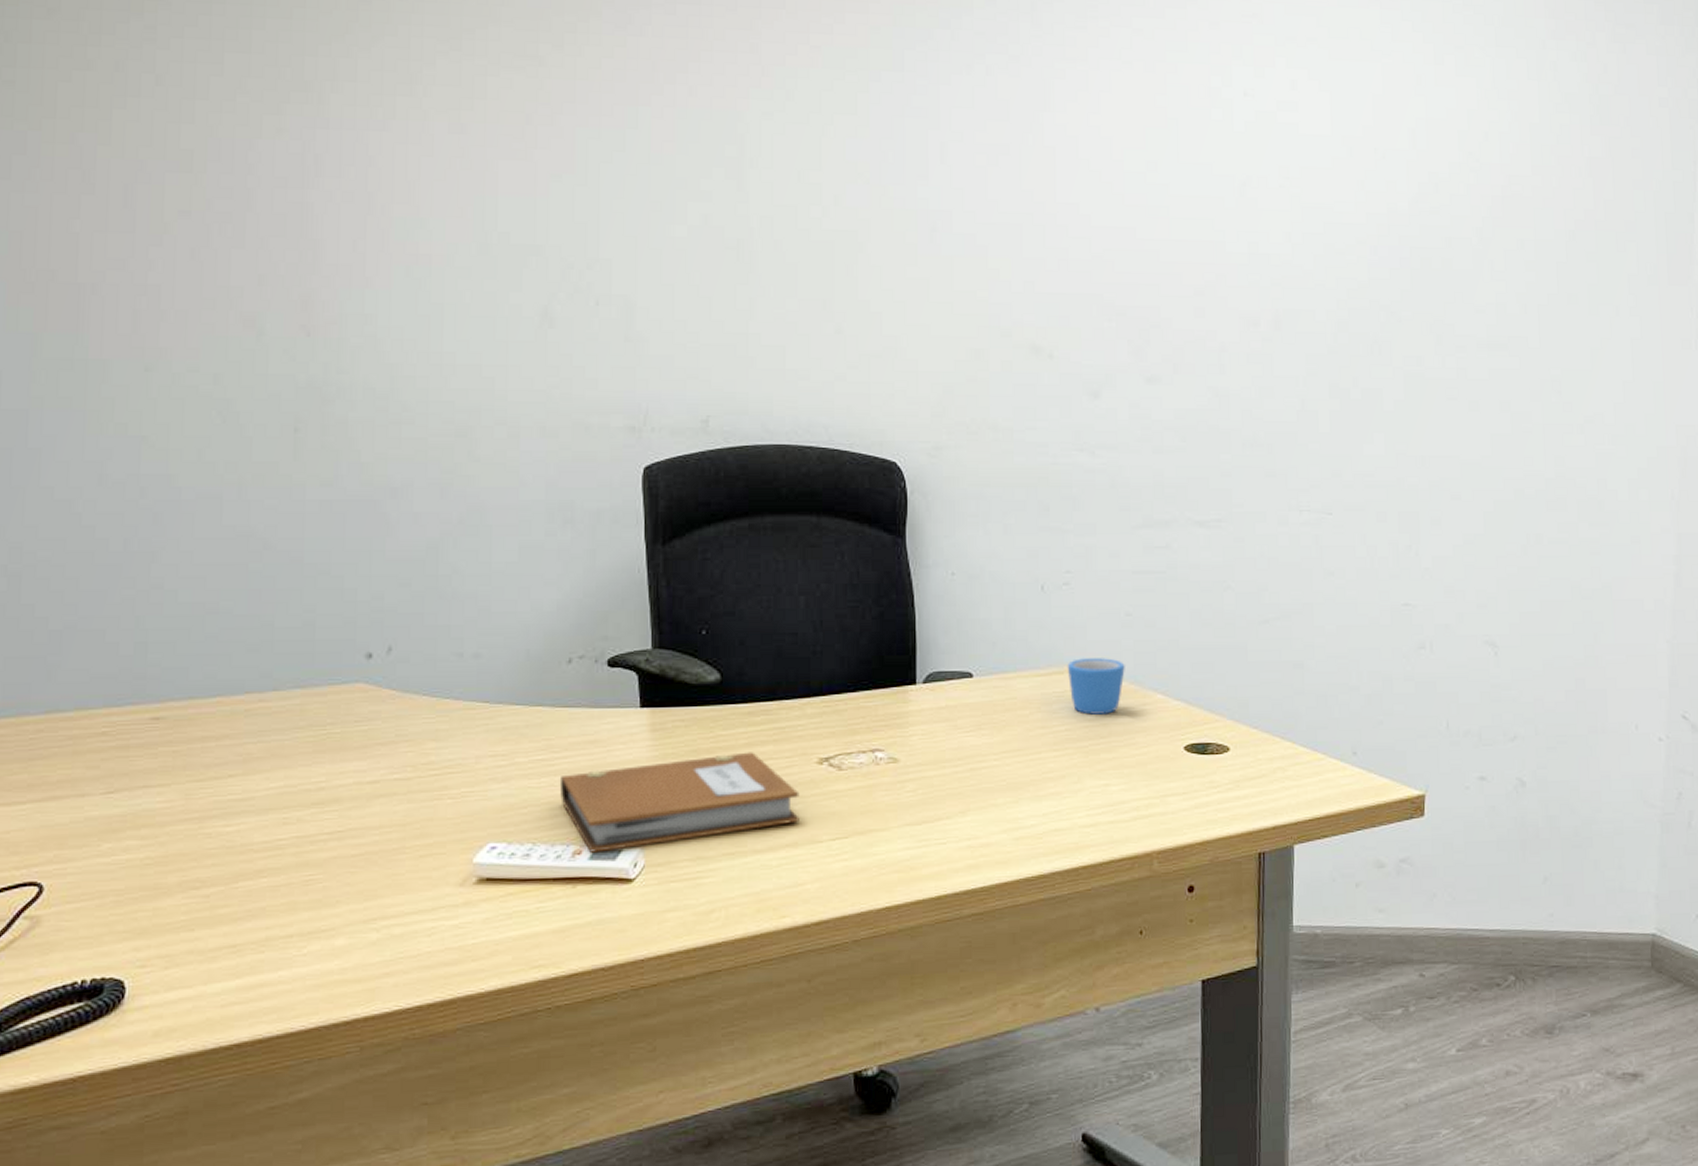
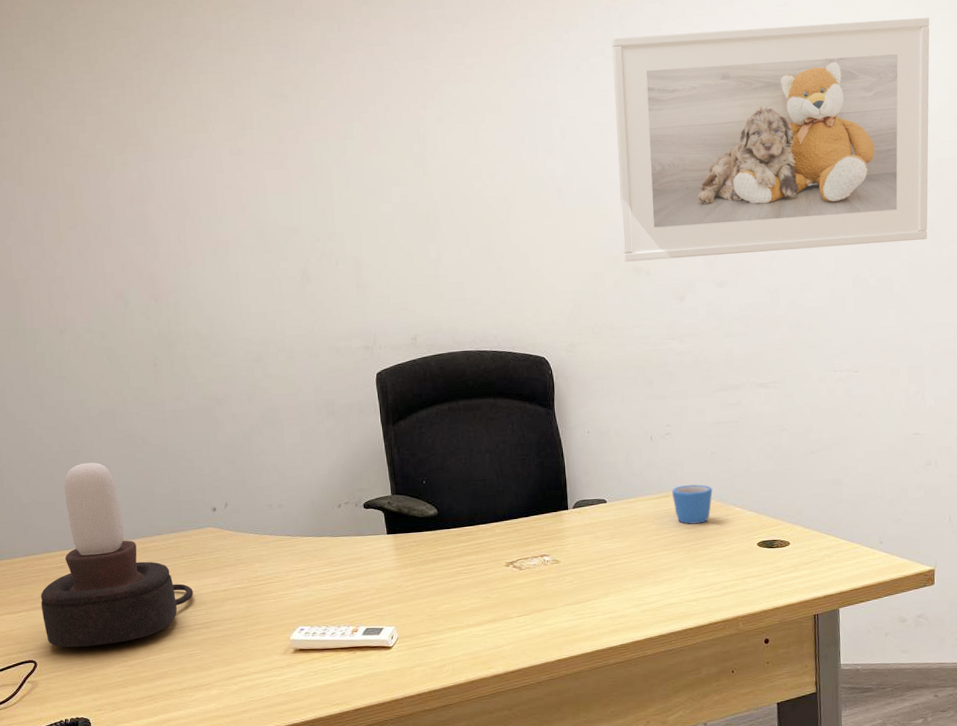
desk lamp: none [61,571,322,864] -> present [40,462,193,648]
notebook: present [559,752,800,853] -> none [339,560,496,631]
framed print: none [1017,32,1440,343] -> present [611,17,930,262]

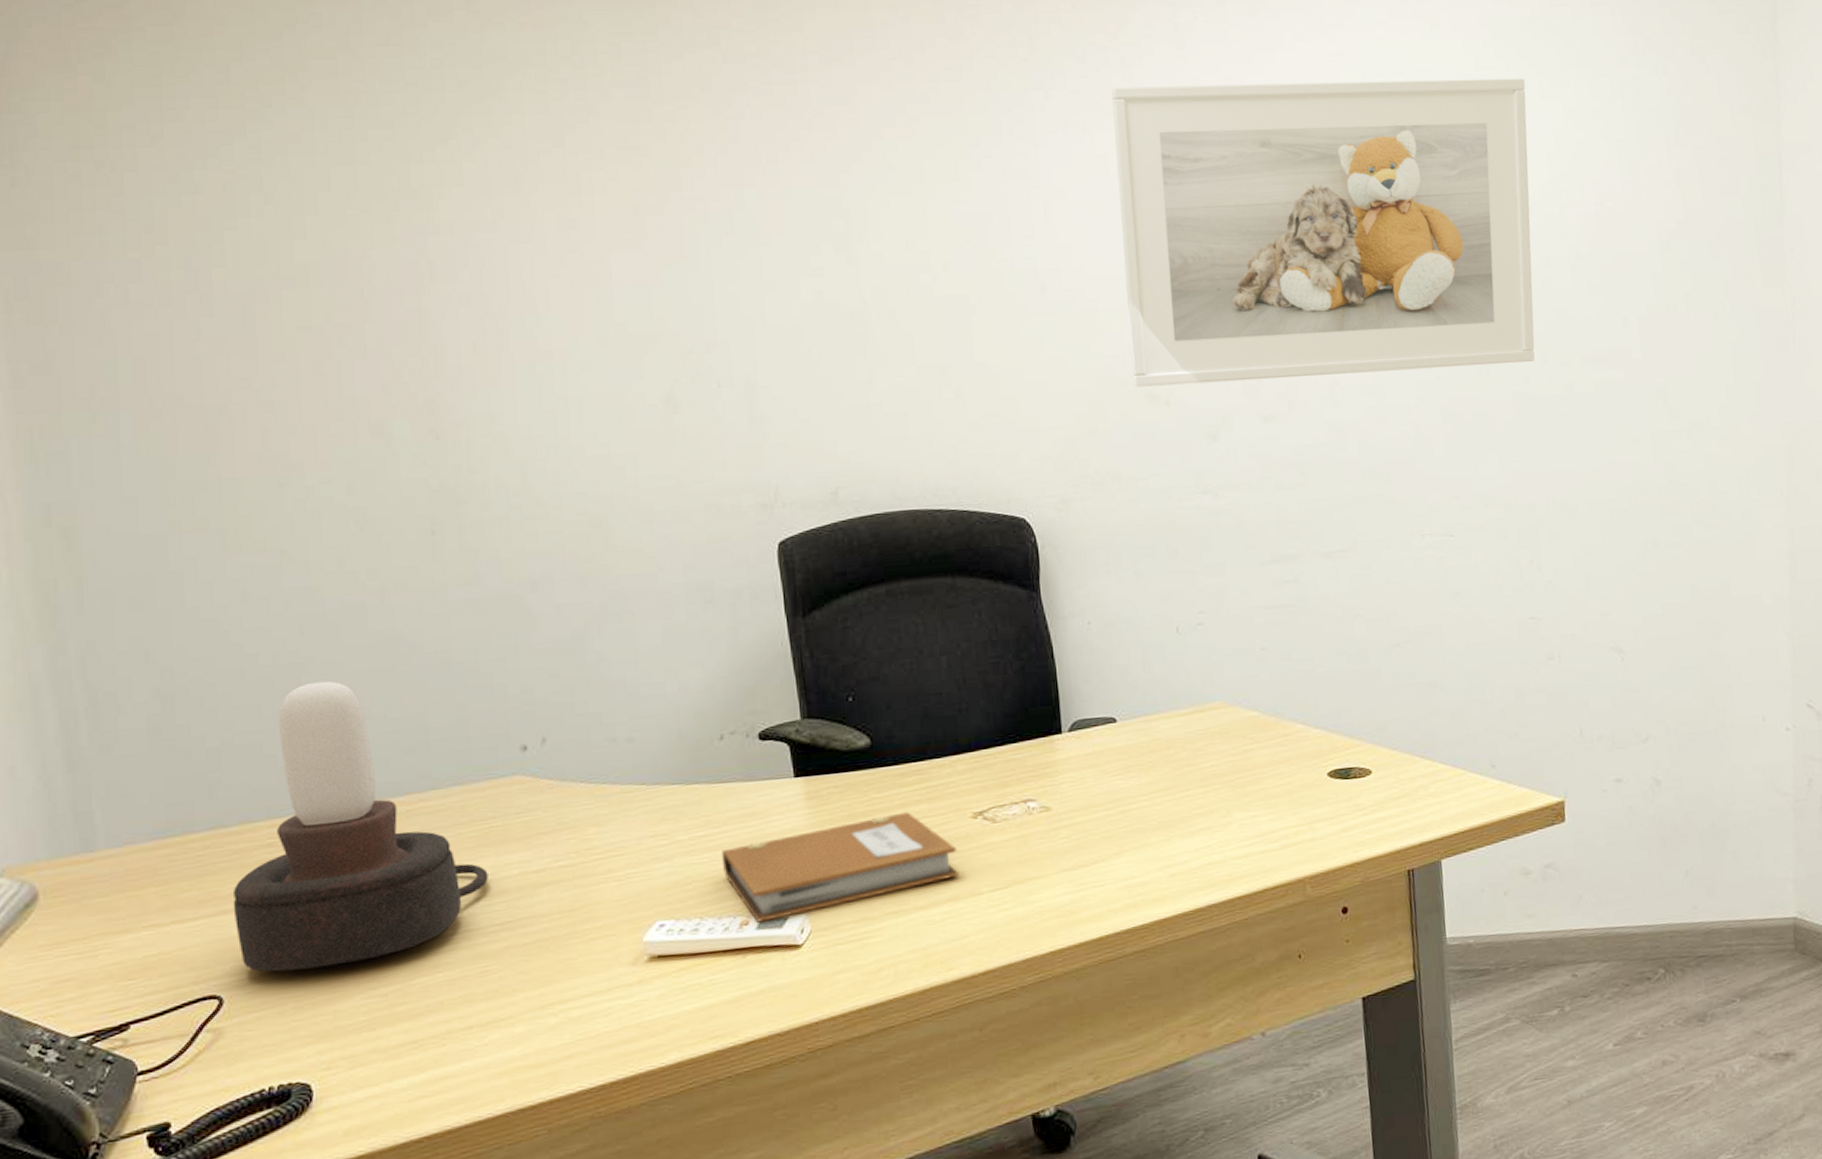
notebook: none [339,560,496,631] -> present [721,812,959,923]
mug: present [671,484,713,524] -> none [1207,693,1264,750]

